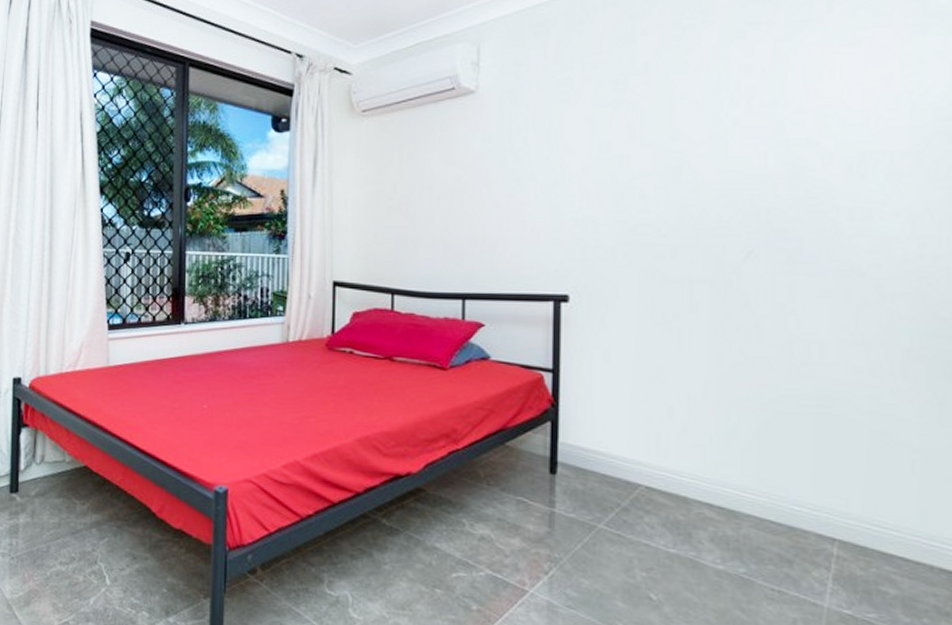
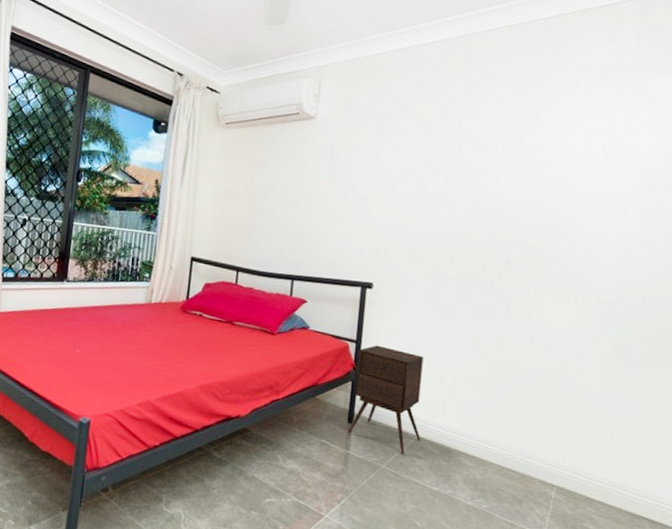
side table: none [550,373,647,509] -> present [347,345,424,454]

